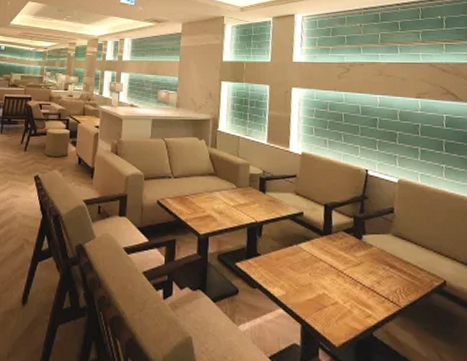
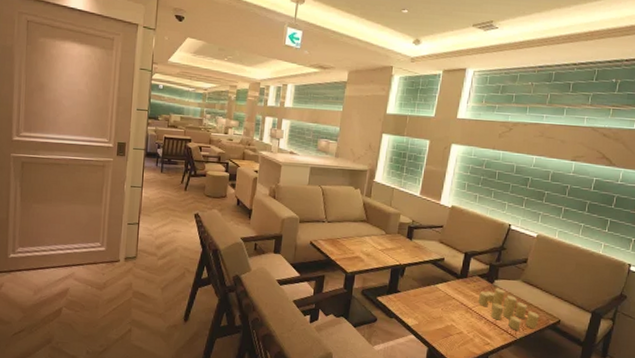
candle: none [348,244,422,297] -> present [477,288,540,330]

